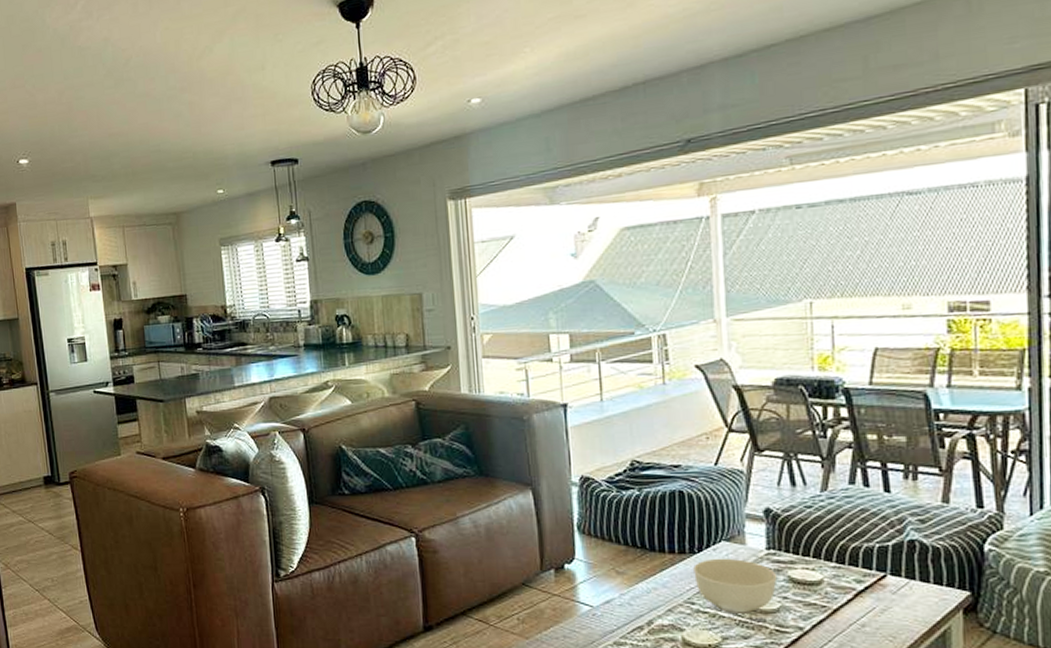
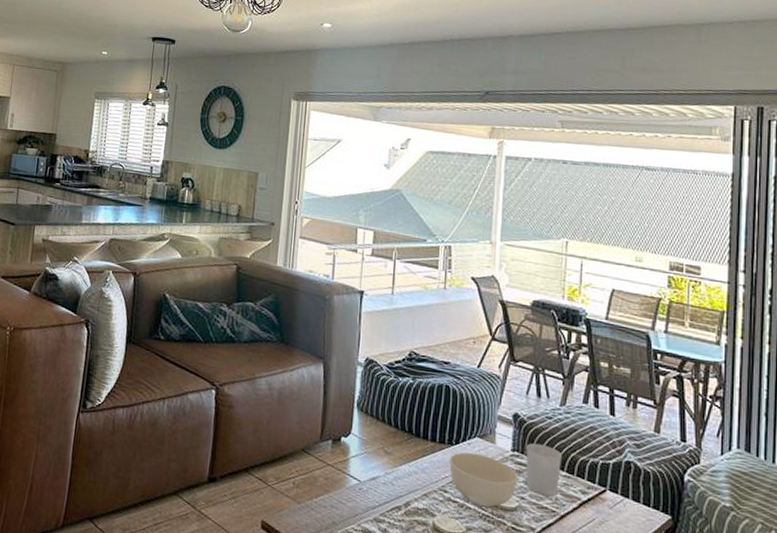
candle holder: none [783,536,829,591] -> present [525,443,562,497]

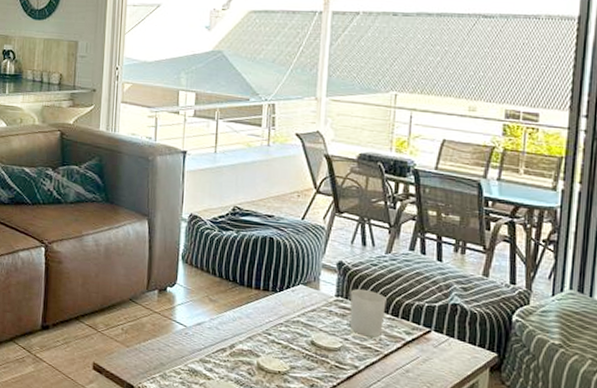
bowl: present [449,452,518,509] -> none [273,298,342,350]

